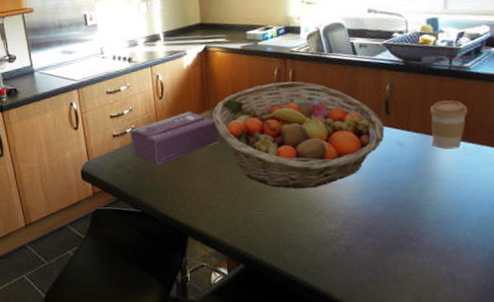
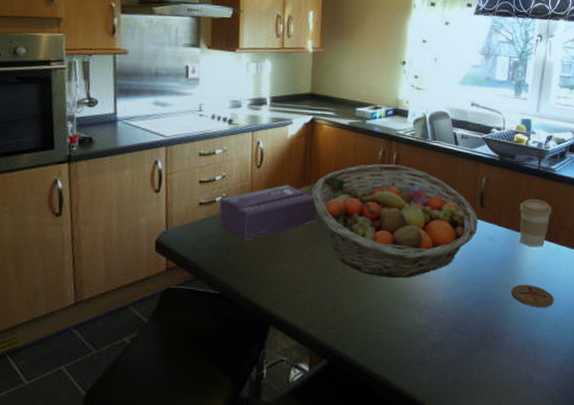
coaster: none [426,186,475,208] -> present [511,284,554,307]

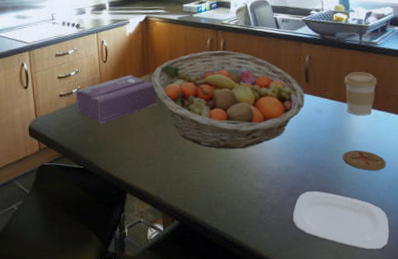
plate: none [454,329,552,395] -> present [292,191,390,250]

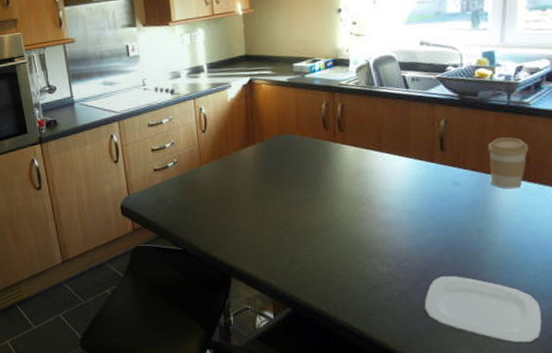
tissue box: present [75,74,158,124] -> none [171,145,265,201]
fruit basket: present [151,50,305,149] -> none [257,116,440,228]
coaster: present [343,150,386,171] -> none [485,228,539,252]

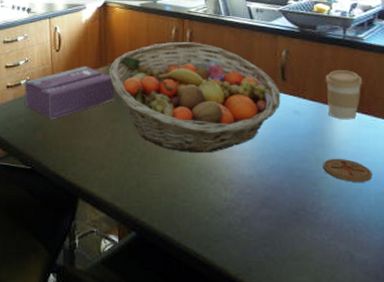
tissue box: none [171,145,265,201] -> present [24,65,115,120]
fruit basket: none [257,116,440,228] -> present [108,42,281,152]
plate: present [424,276,542,343] -> none [265,204,376,273]
coaster: none [485,228,539,252] -> present [323,158,373,182]

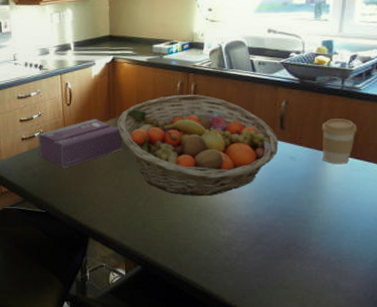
coaster: present [323,158,373,182] -> none [315,199,360,220]

